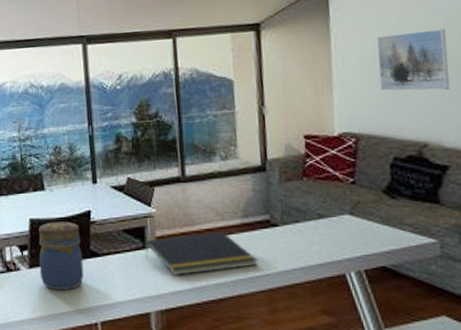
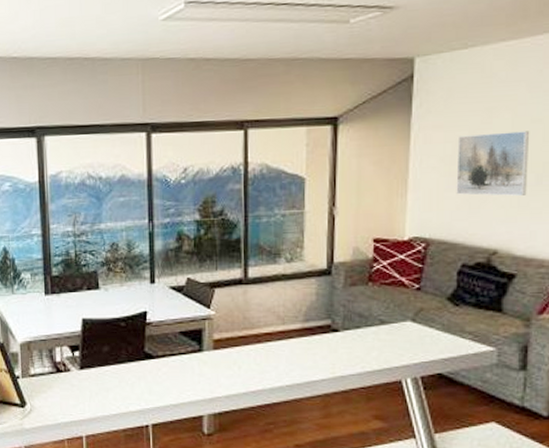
jar: present [38,221,84,290] -> none [90,322,137,392]
notepad: present [145,232,258,275] -> none [201,336,316,379]

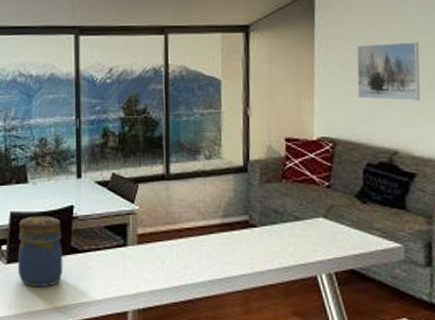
jar: none [90,322,137,392] -> present [17,216,63,287]

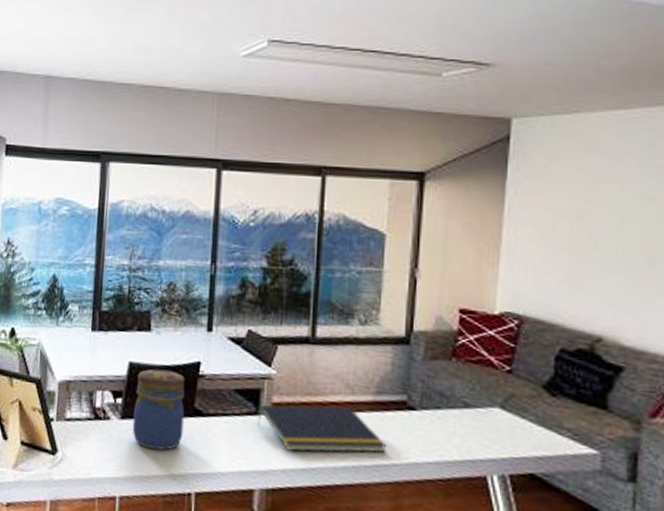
notepad: none [125,231,236,274] -> present [257,404,387,453]
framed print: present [356,42,421,101] -> none [555,206,641,279]

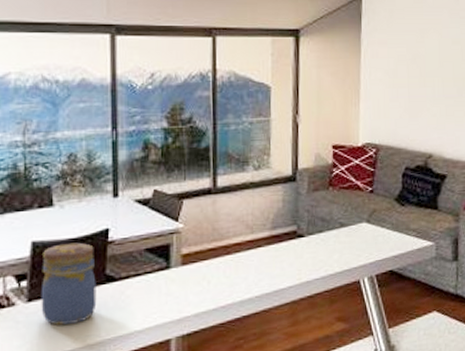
notepad: present [257,404,387,453] -> none [168,246,283,295]

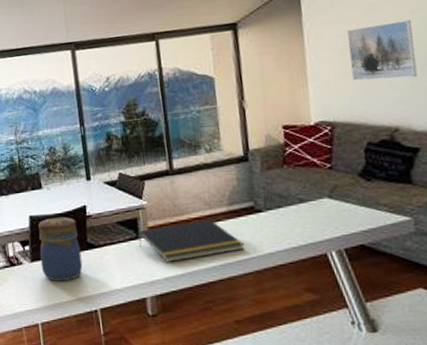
notepad: none [168,246,283,295] -> present [139,220,245,262]
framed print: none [398,50,452,106] -> present [346,20,418,81]

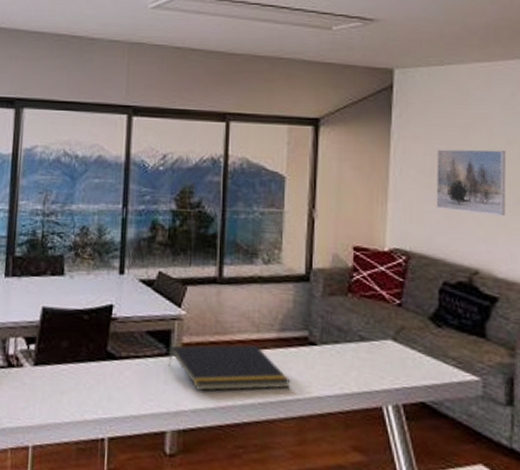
jar: present [38,216,83,281] -> none [45,313,98,396]

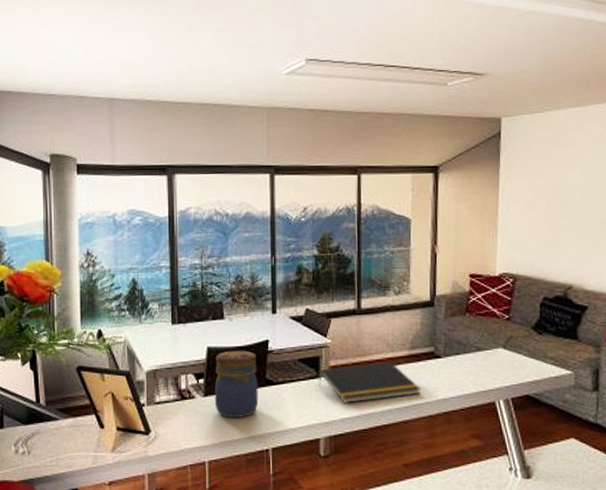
jar: none [45,313,98,396] -> present [214,350,259,417]
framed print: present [436,149,507,215] -> none [537,183,595,238]

